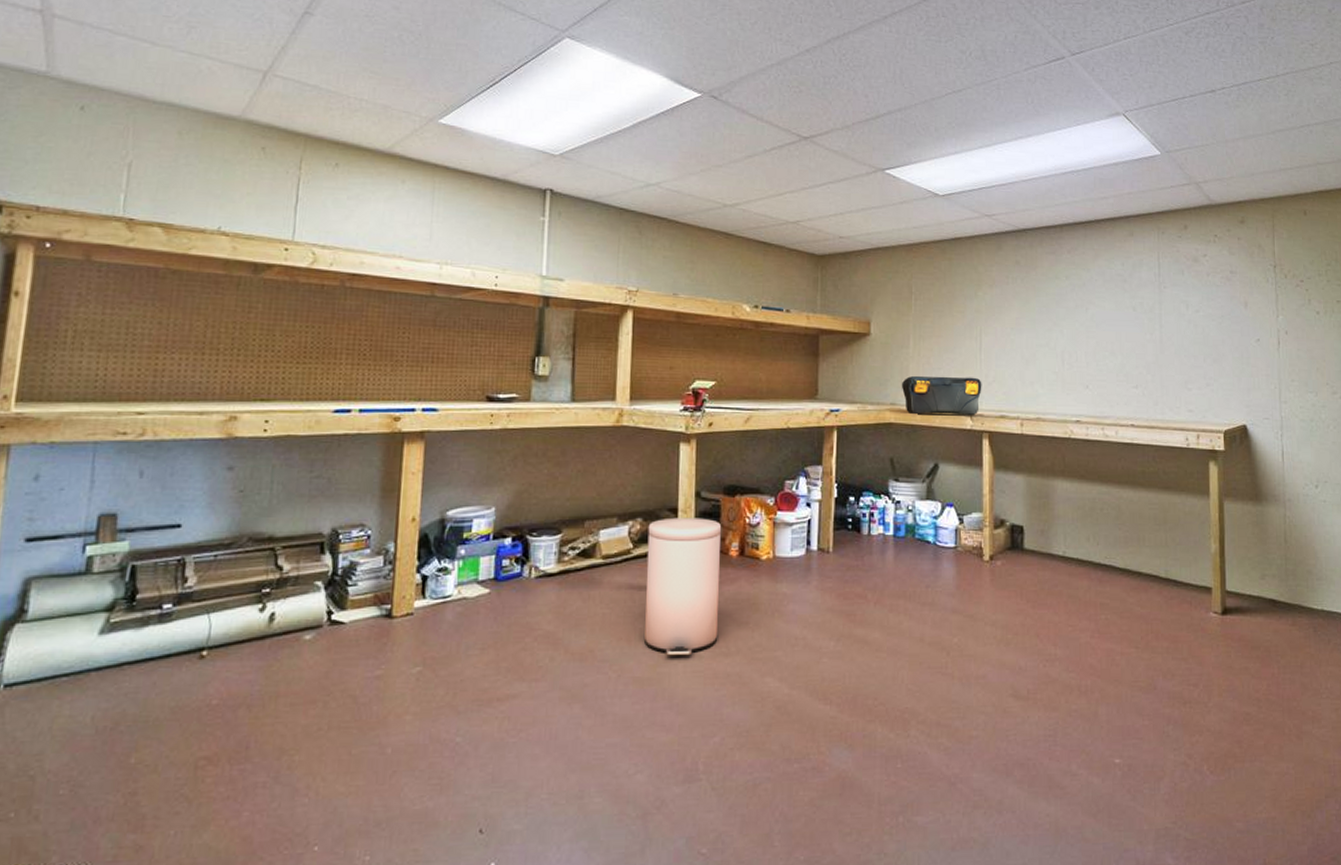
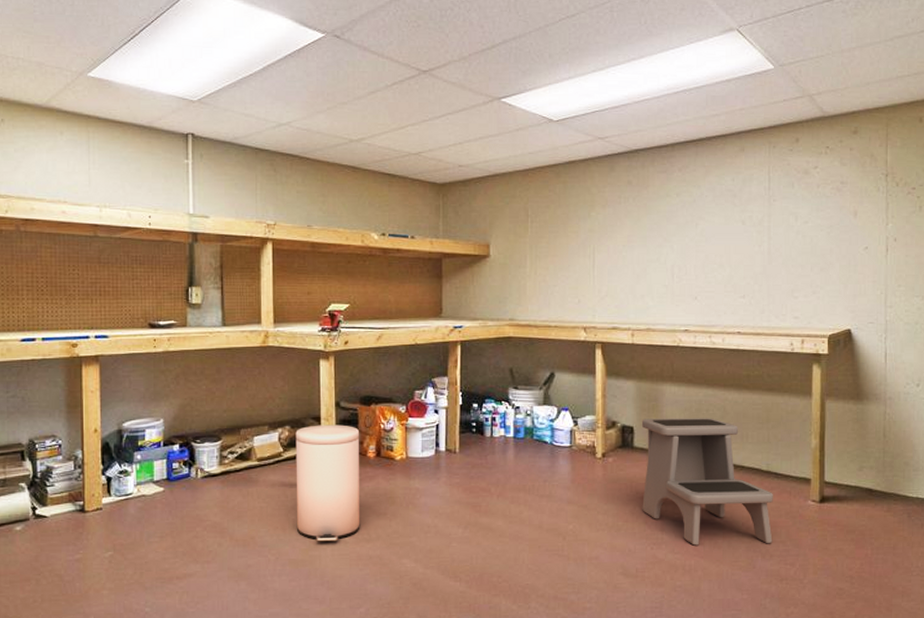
toolbox: present [901,375,982,416] -> none [519,292,595,329]
step stool: none [1032,517,1174,663] -> present [641,418,773,546]

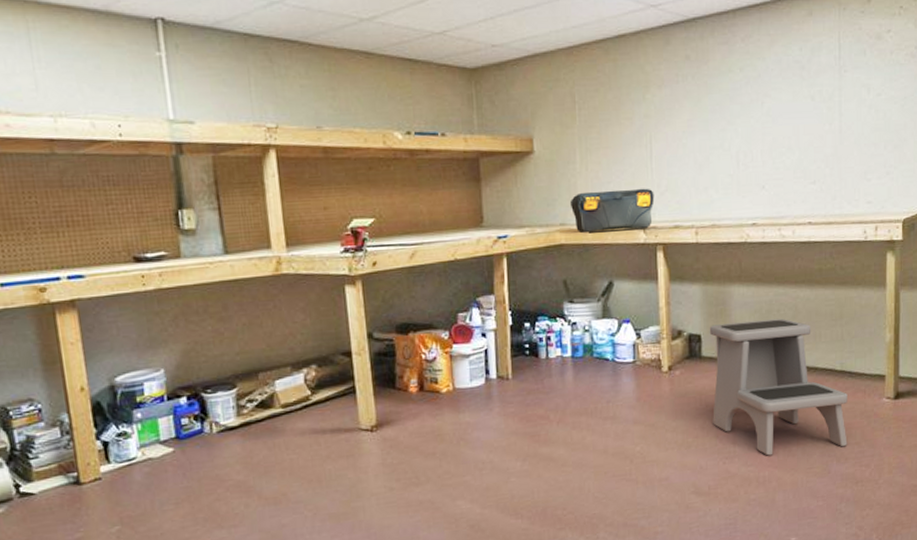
pedal bin: present [295,424,360,542] -> none [323,358,407,492]
toolbox: none [519,292,595,329] -> present [569,188,655,234]

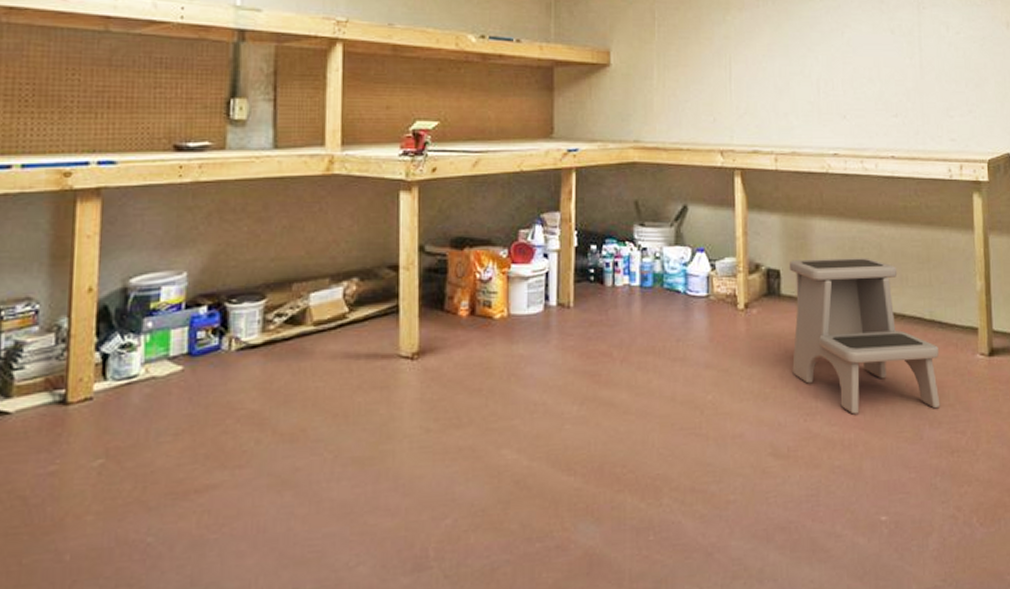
toolbox: present [569,188,655,234] -> none [645,109,733,152]

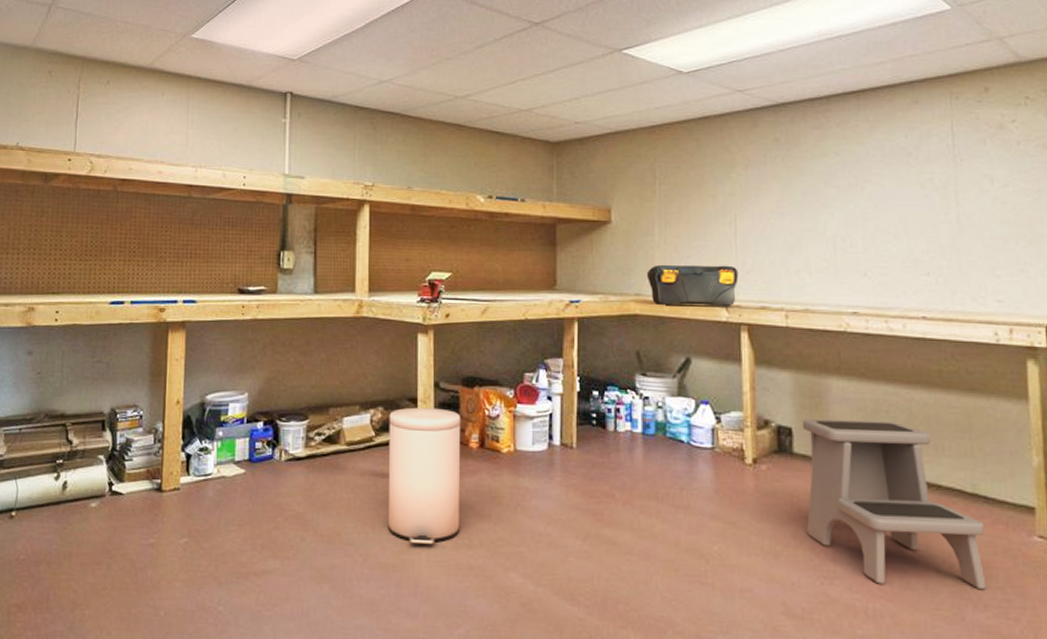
pedal bin: none [364,274,450,431] -> present [388,407,461,545]
toolbox: none [645,109,733,152] -> present [646,264,739,307]

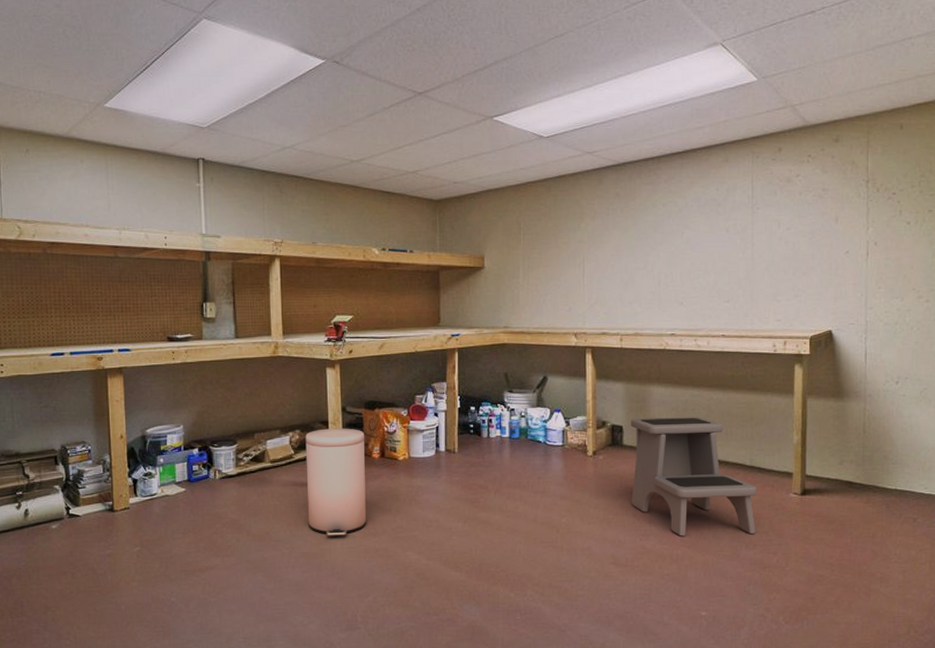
toolbox: present [646,264,739,307] -> none [512,300,585,336]

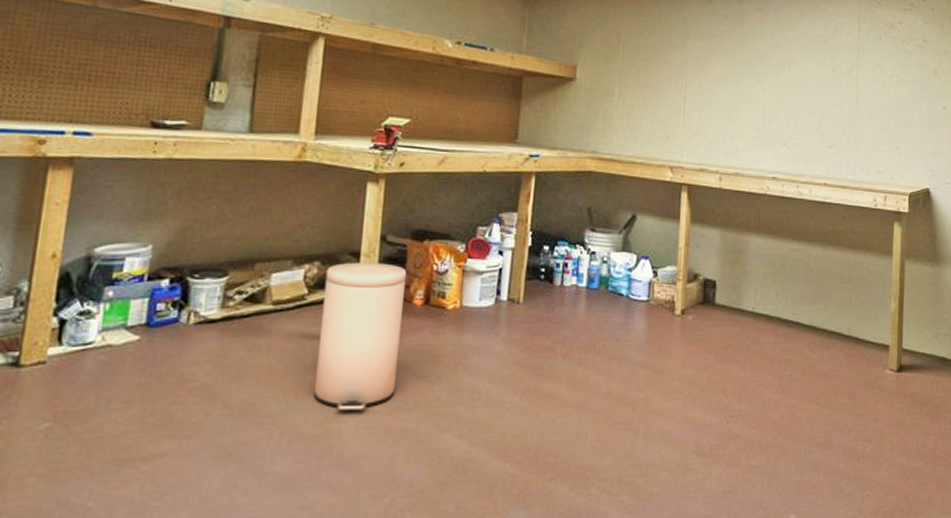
step stool: present [630,417,756,537] -> none [720,272,853,419]

